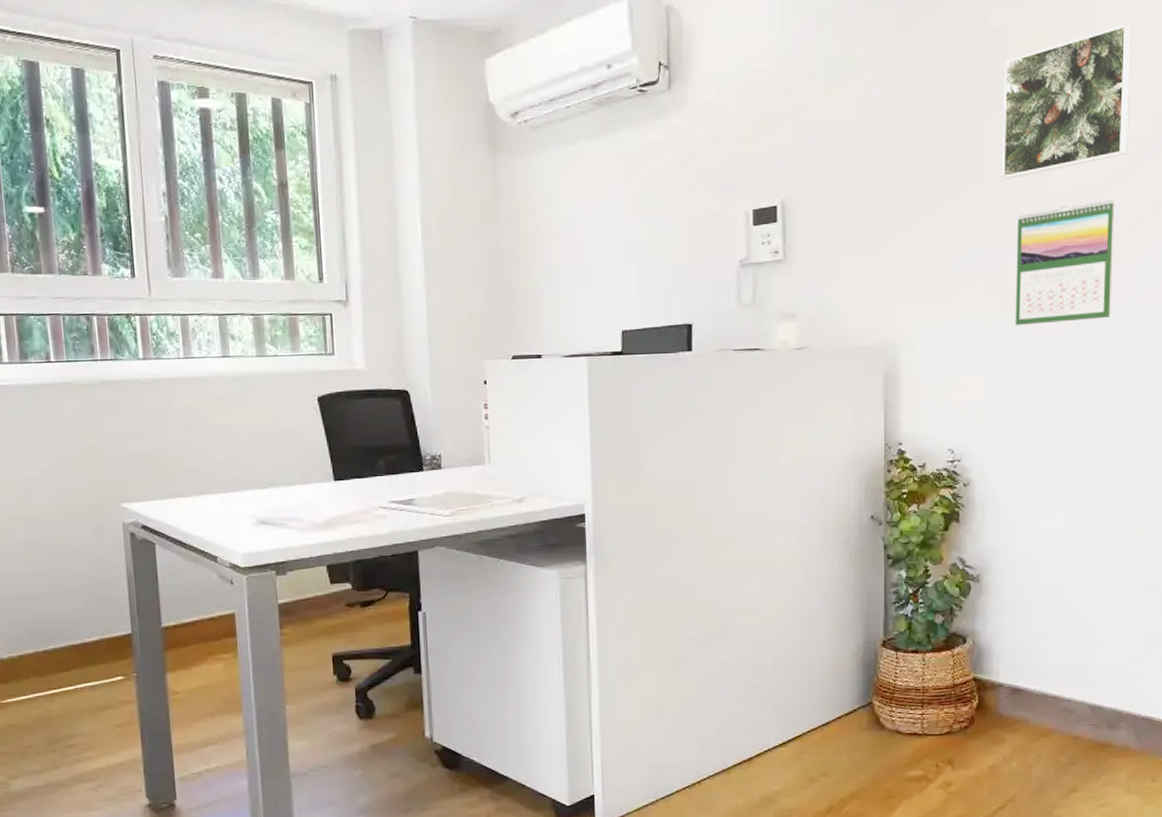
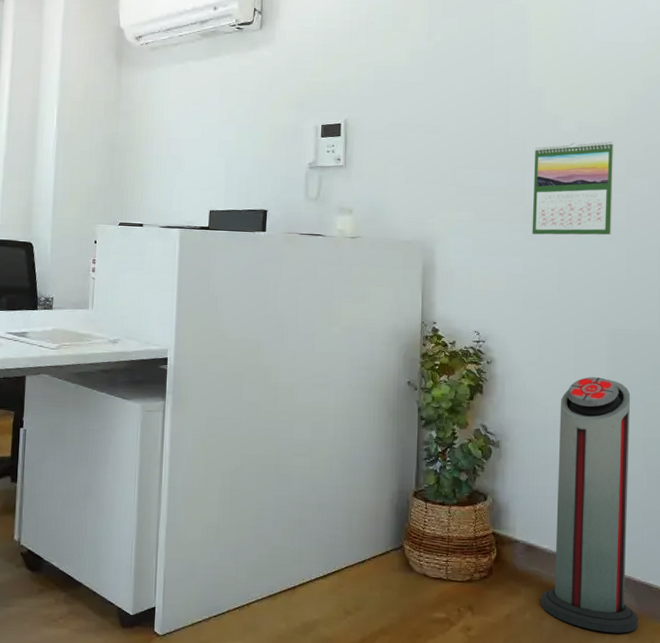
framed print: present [1002,25,1132,180] -> none [523,10,626,119]
air purifier: none [1029,490,1138,774] -> present [541,377,639,633]

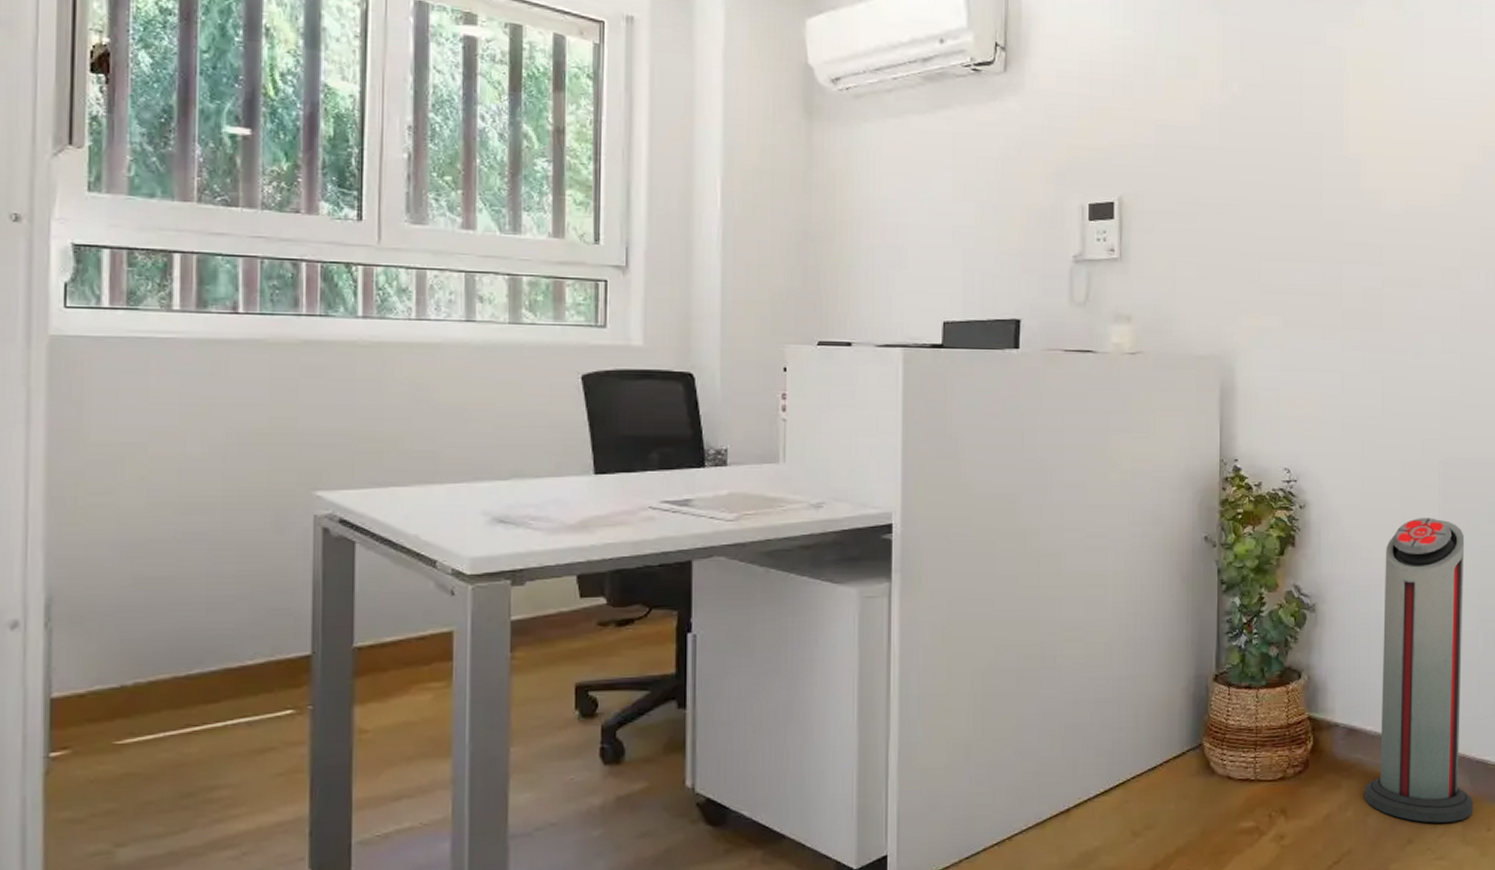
calendar: present [532,141,614,235] -> none [1351,224,1445,344]

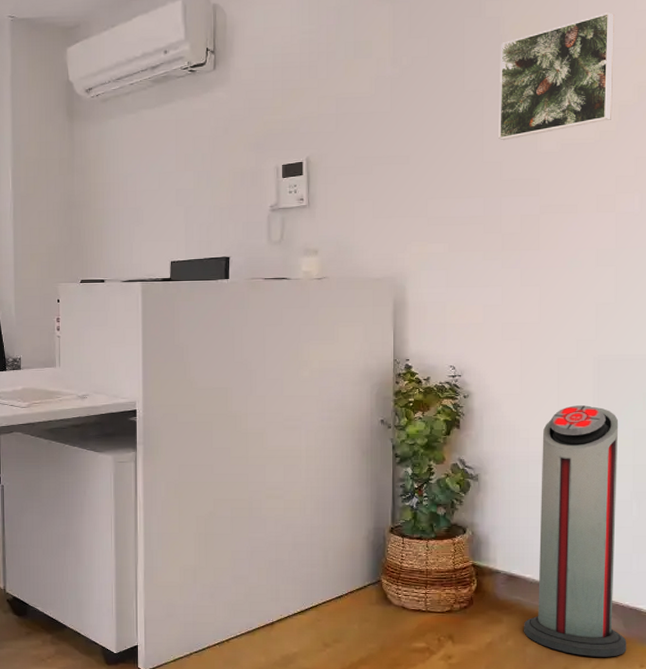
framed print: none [1339,57,1460,196] -> present [499,12,614,141]

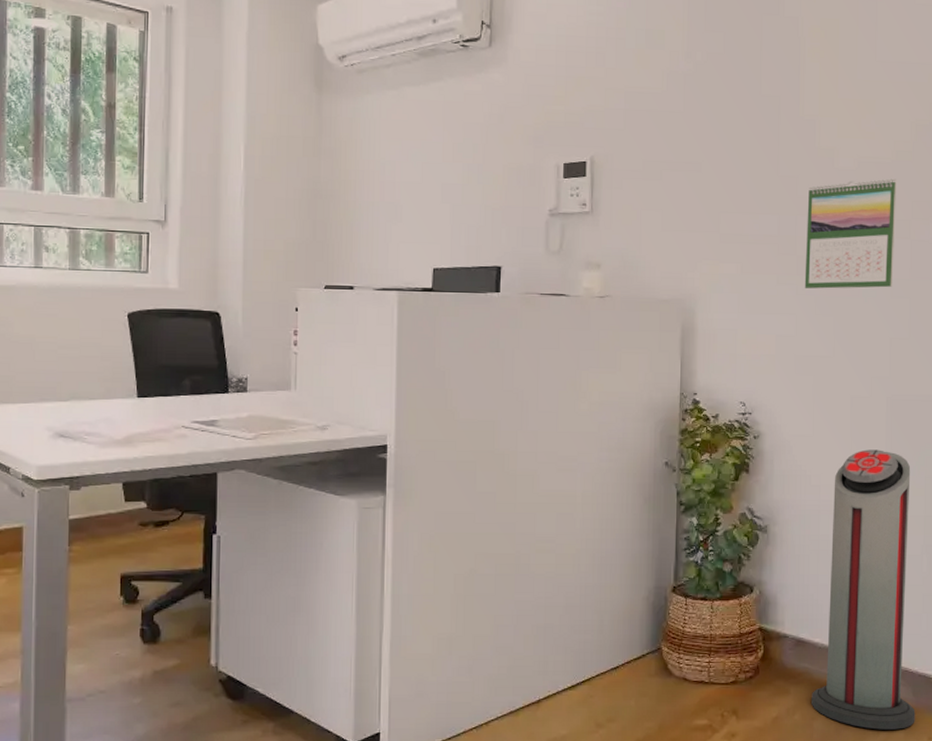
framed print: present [499,12,614,141] -> none [795,24,913,154]
calendar: none [510,157,600,262] -> present [804,178,897,289]

